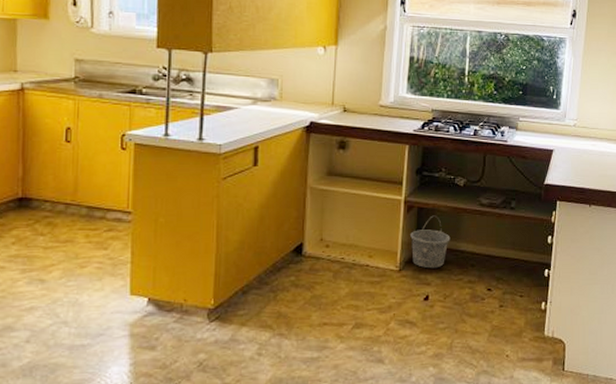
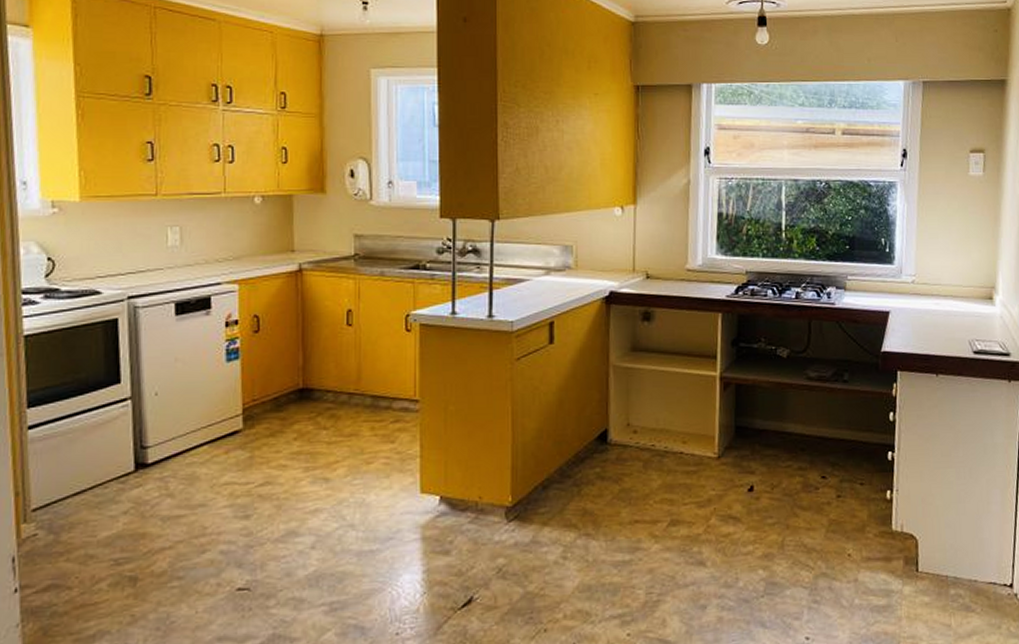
bucket: present [410,215,451,269] -> none [729,392,775,455]

